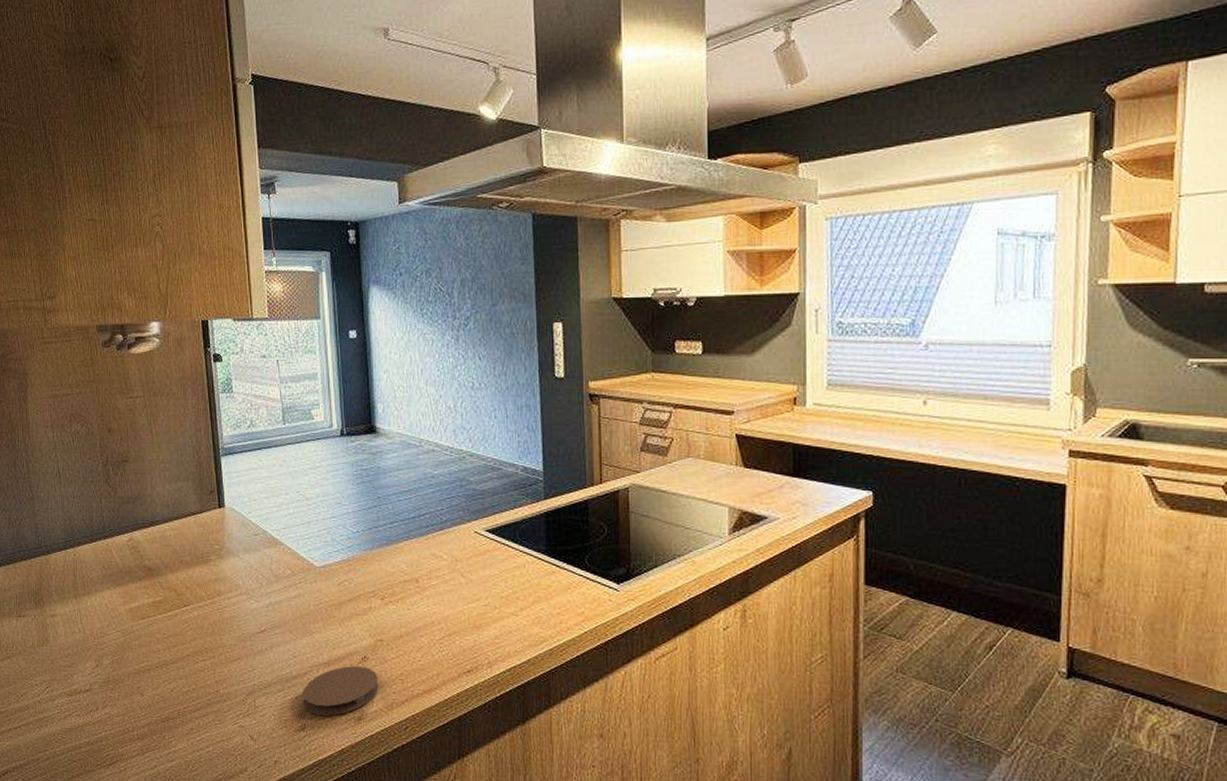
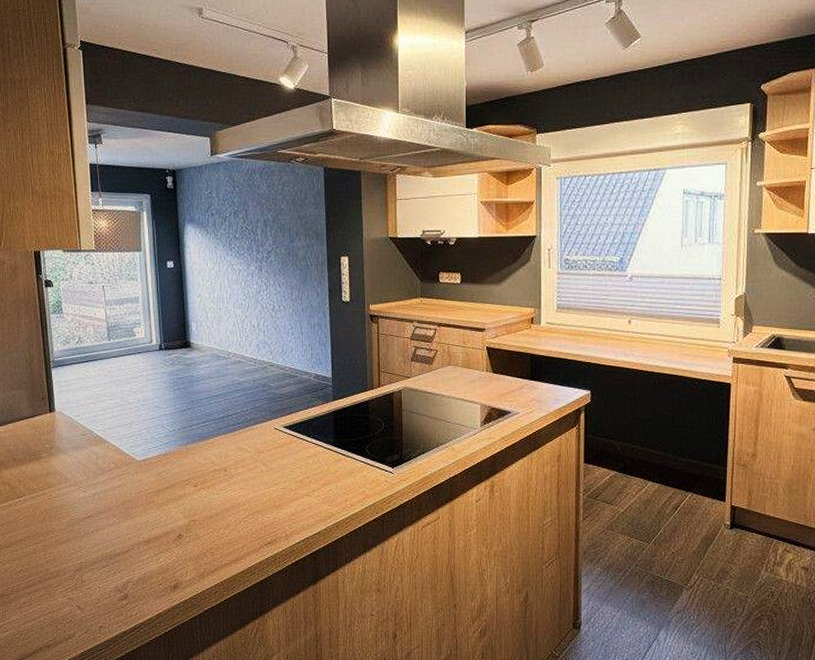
coaster: present [302,665,379,716] -> none [125,542,192,586]

